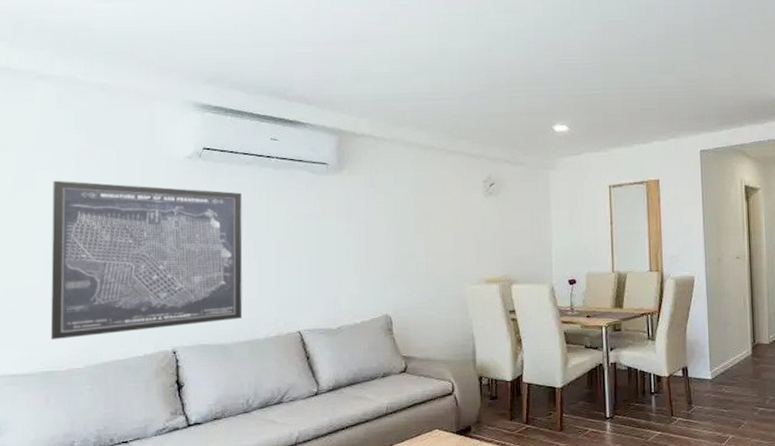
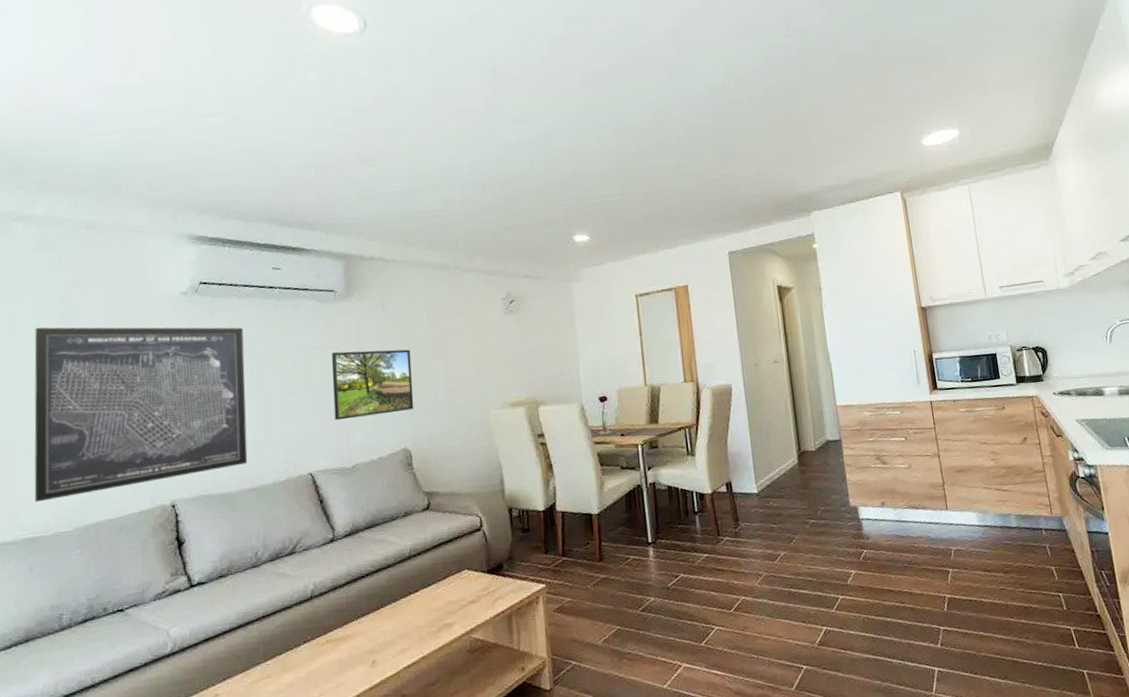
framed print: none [322,221,396,285] -> present [331,349,414,421]

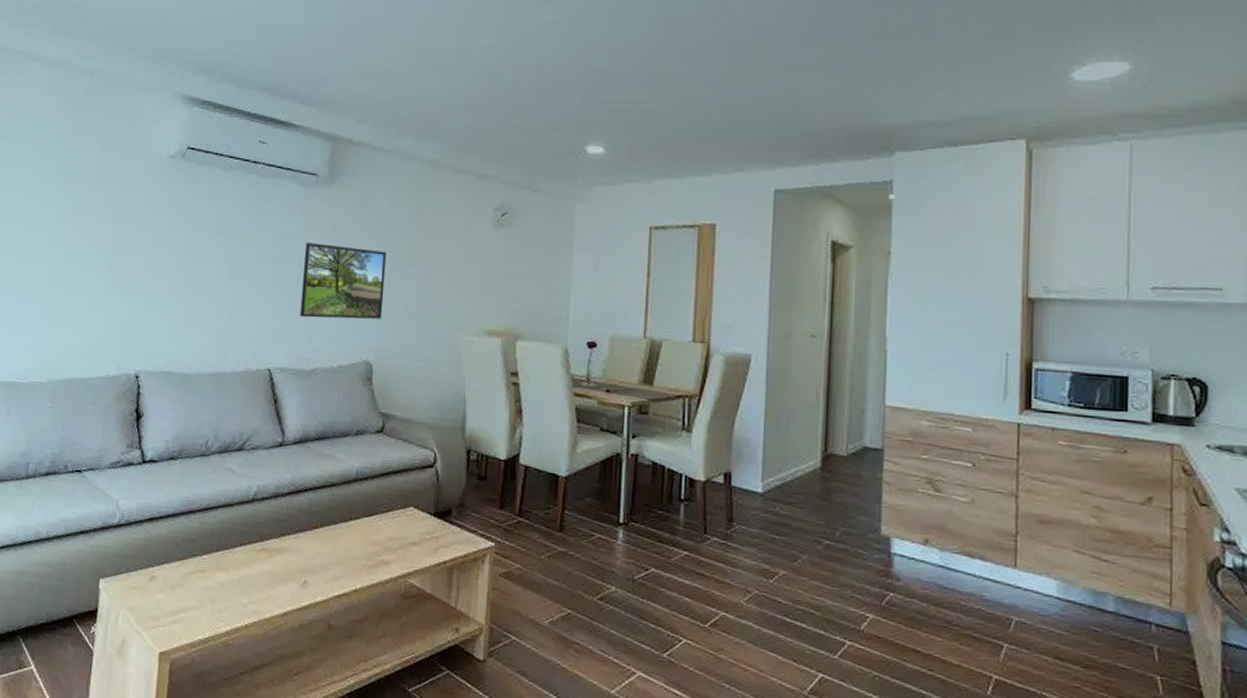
wall art: present [34,327,248,503] -> none [17,173,223,349]

